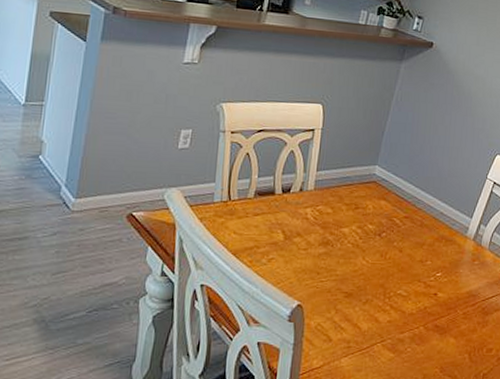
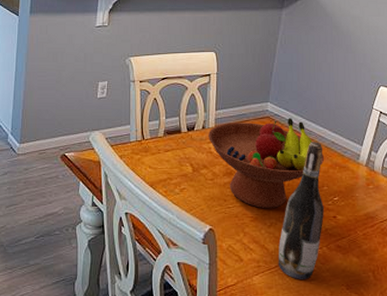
fruit bowl: none [306,184,431,284] -> present [209,118,325,209]
wine bottle: none [370,211,431,361] -> present [278,142,324,279]

